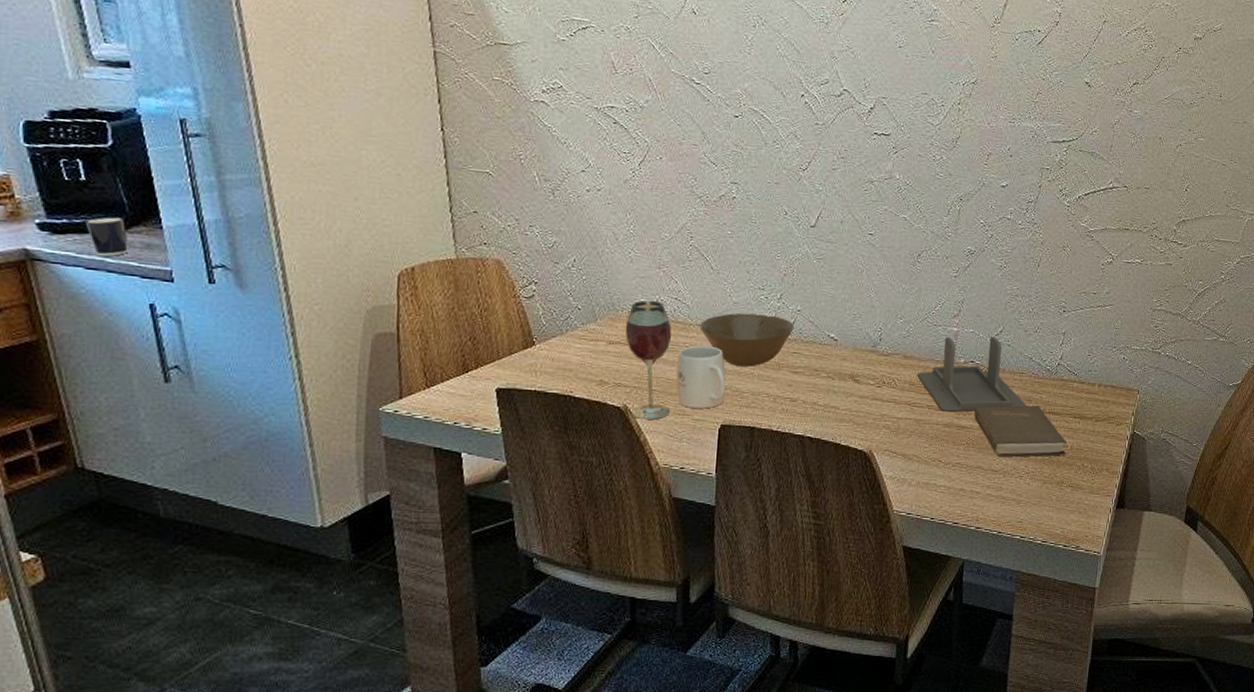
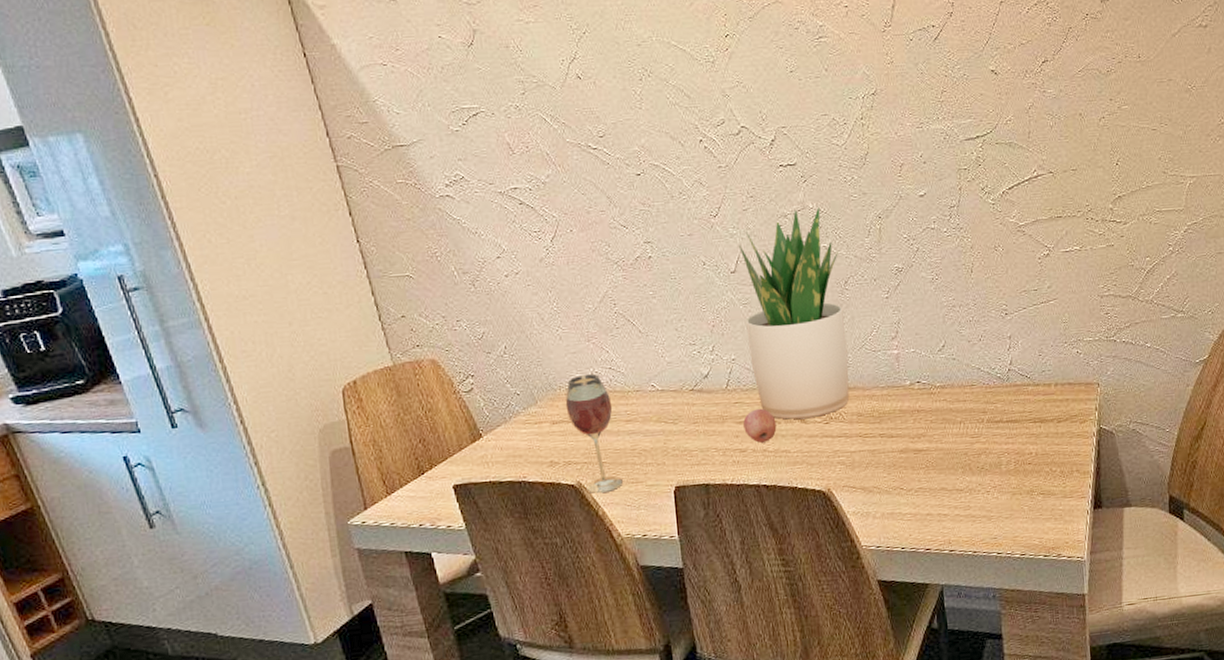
mug: present [85,217,128,257] -> none [52,380,95,420]
mug: present [676,345,726,409] -> none [621,409,674,475]
bowl: present [699,313,794,367] -> none [638,369,732,426]
fruit: none [798,362,831,395] -> present [743,408,777,443]
planter: none [815,178,918,379] -> present [739,207,850,420]
napkin holder: present [917,337,1027,412] -> none [863,353,983,438]
book: present [973,405,1068,457] -> none [928,416,1032,475]

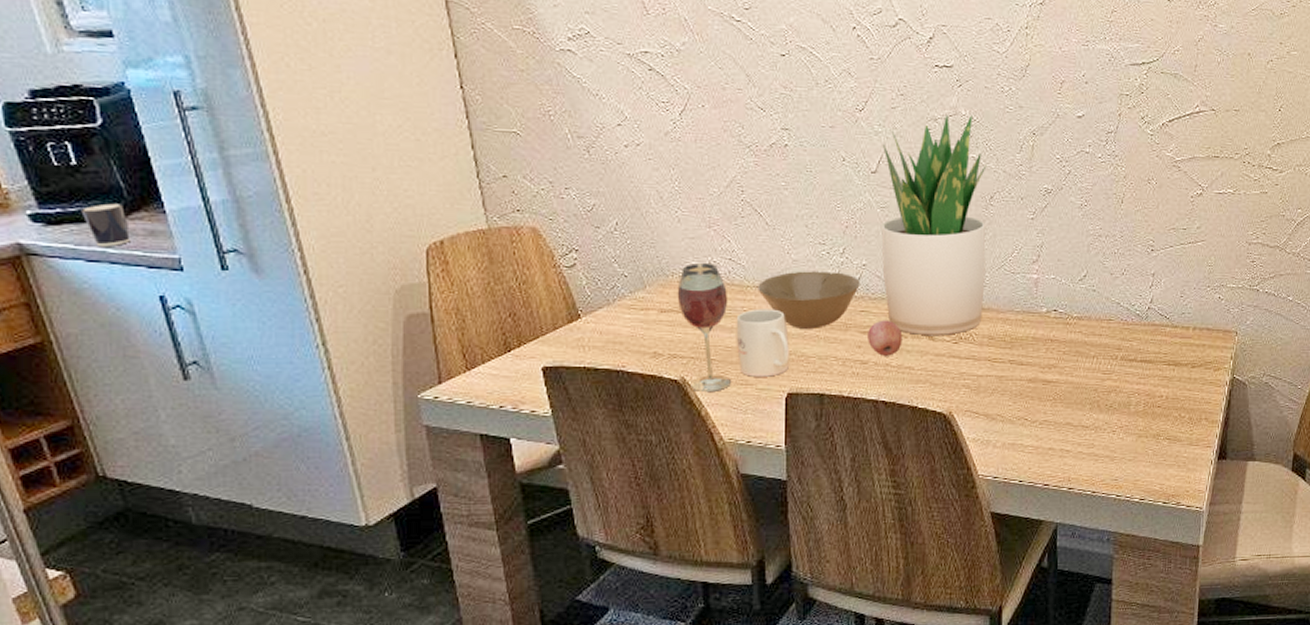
mug: none [52,380,95,420] -> present [80,203,131,247]
mug: none [621,409,674,475] -> present [736,308,790,377]
bowl: none [638,369,732,426] -> present [758,271,860,330]

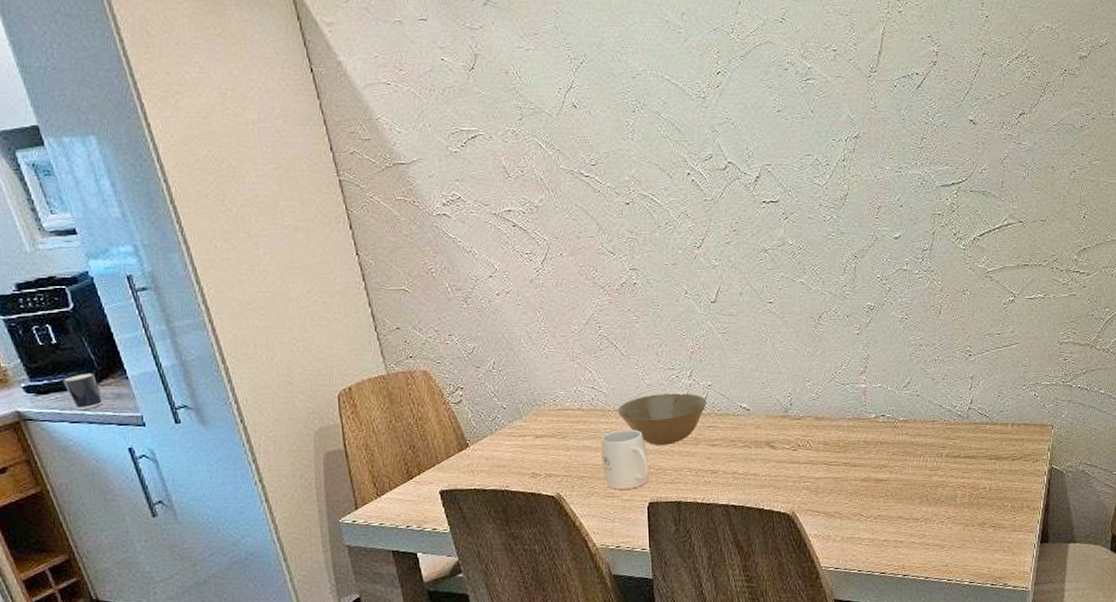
wineglass: present [677,262,731,391] -> none [548,392,600,505]
fruit: present [868,320,903,356] -> none [716,433,747,465]
planter: present [881,115,988,336] -> none [720,244,818,445]

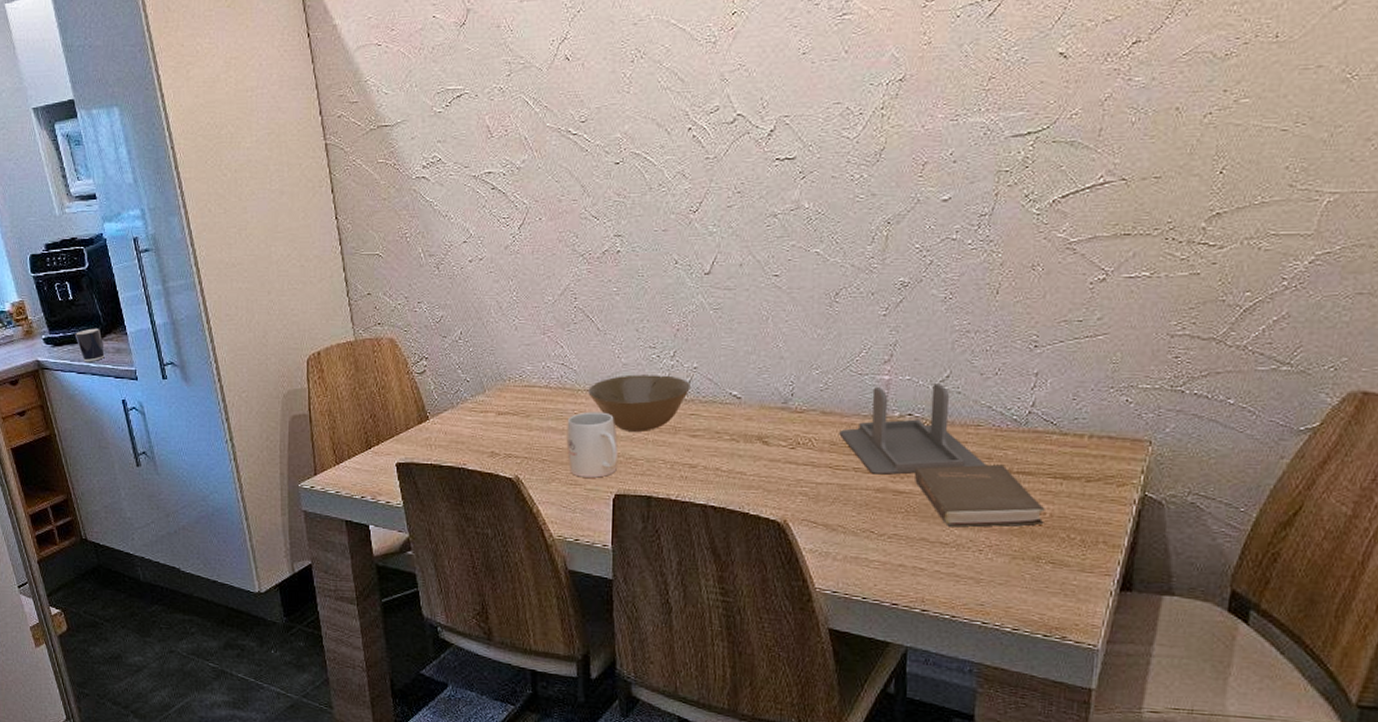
napkin holder: none [830,389,942,467] -> present [839,384,987,475]
book: none [889,451,986,505] -> present [914,464,1045,527]

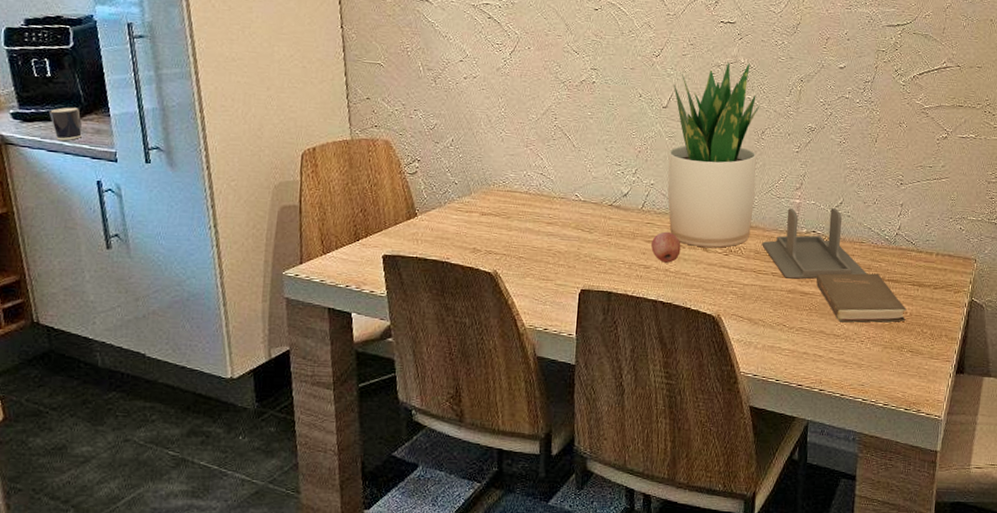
mug: present [566,411,619,478] -> none [541,216,586,275]
bowl: present [588,374,691,433] -> none [562,186,648,237]
fruit: none [697,423,734,460] -> present [651,231,681,263]
planter: none [714,208,834,441] -> present [667,62,762,248]

